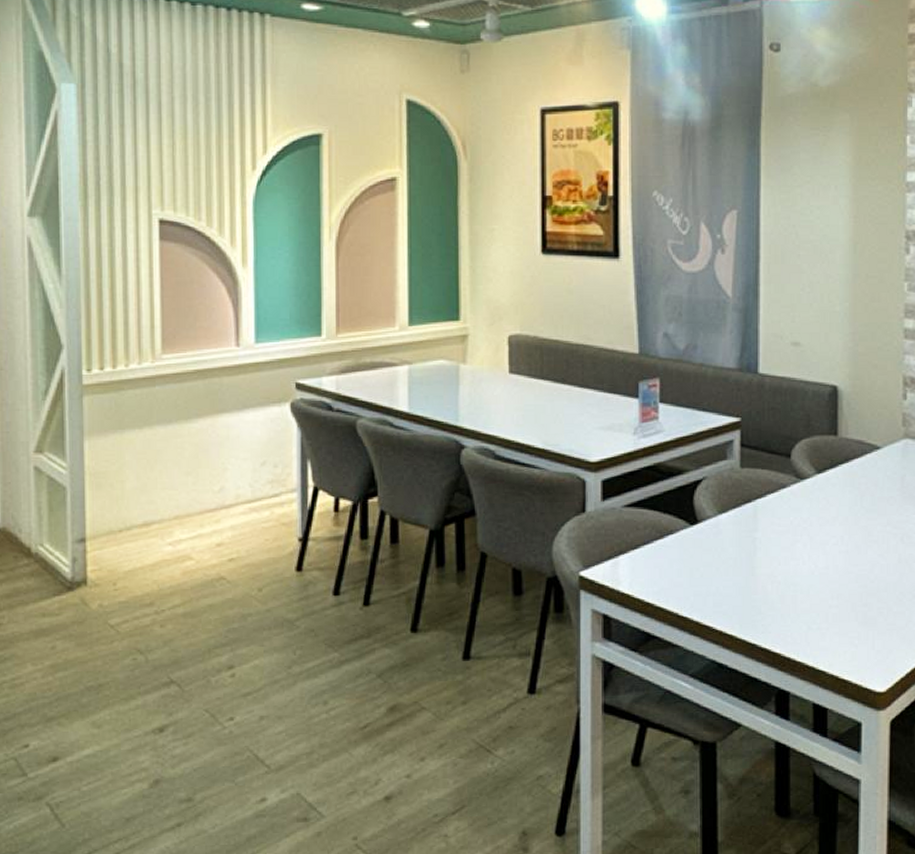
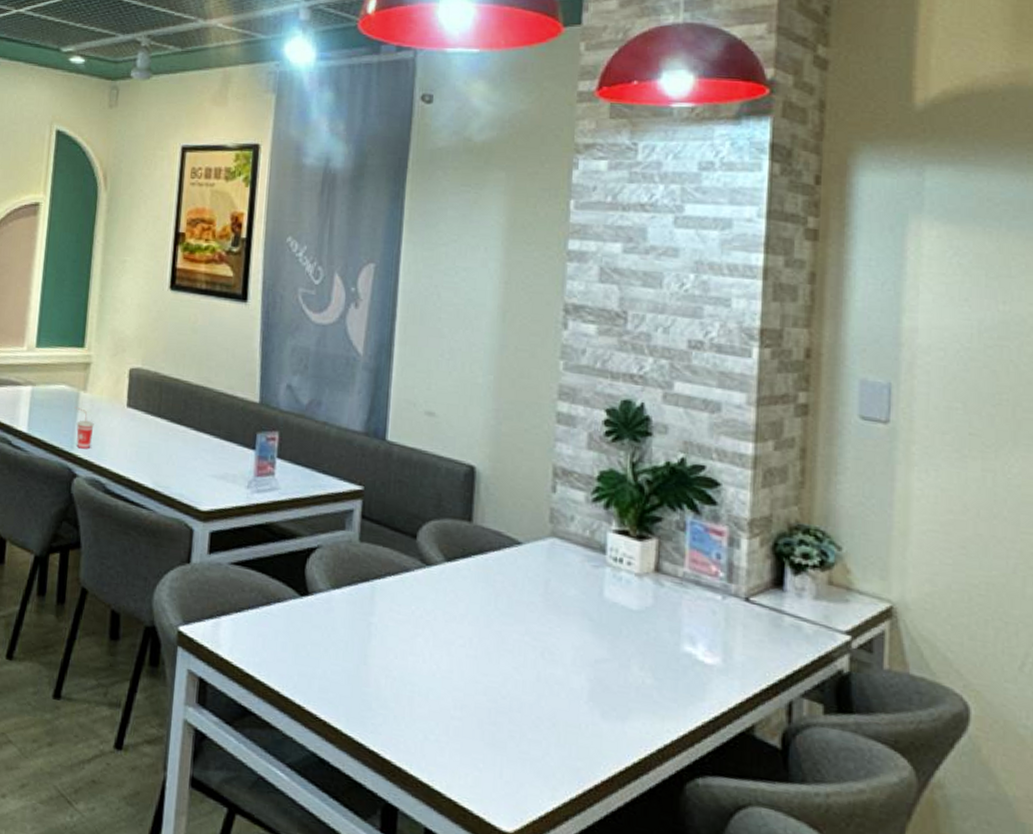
beverage cup: none [456,379,478,420] -> present [75,406,94,450]

